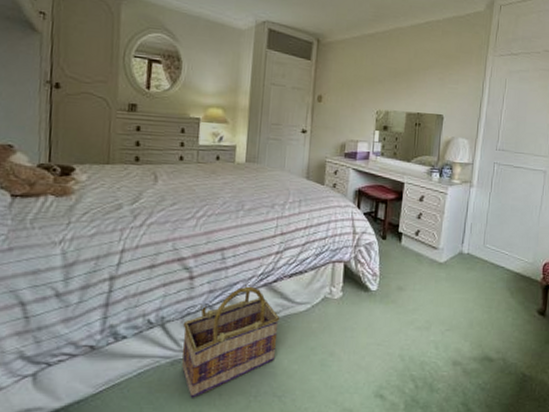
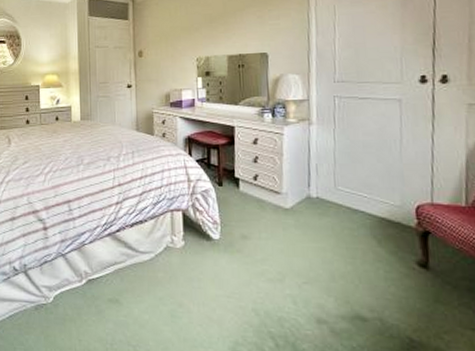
basket: present [182,285,280,398] -> none [42,234,127,342]

